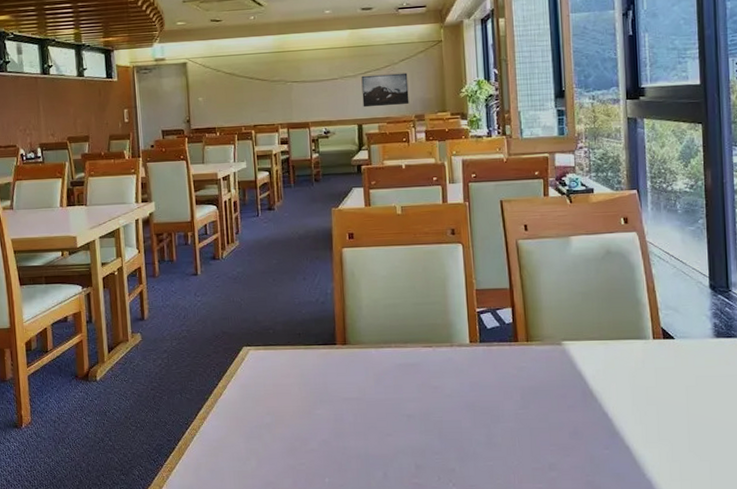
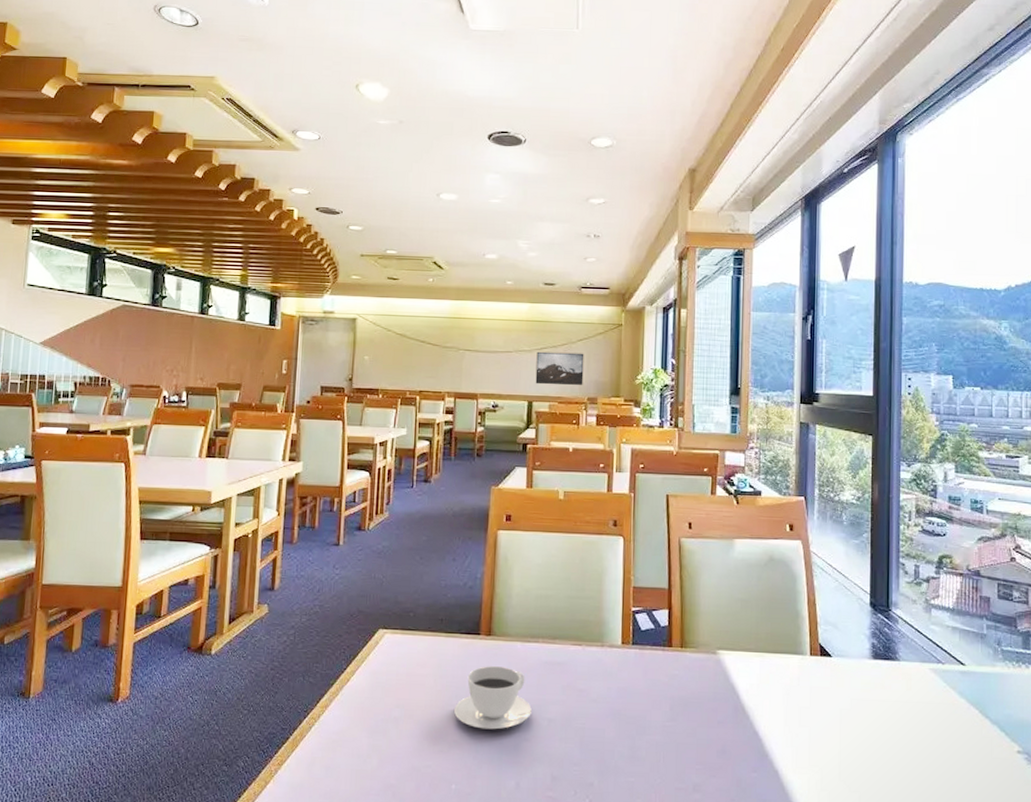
teacup: none [320,372,391,428] -> present [454,666,532,730]

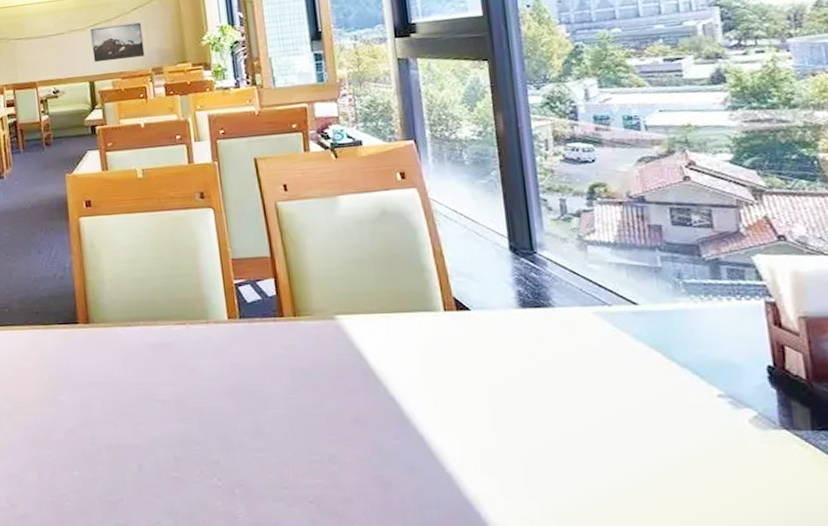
teacup: present [454,666,532,730] -> none [64,353,143,416]

